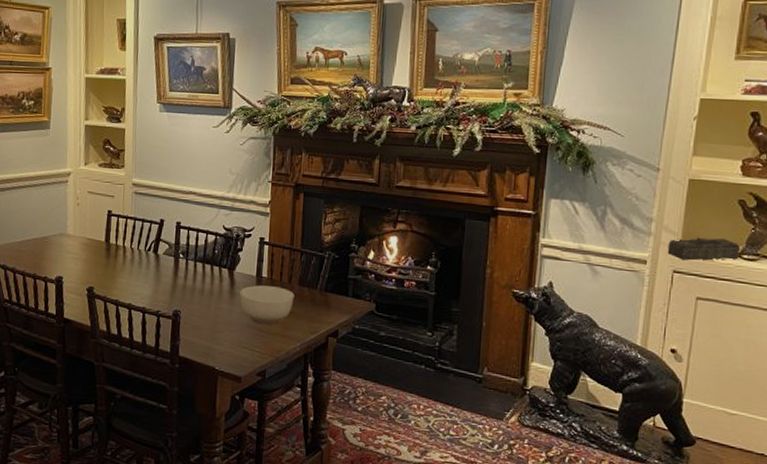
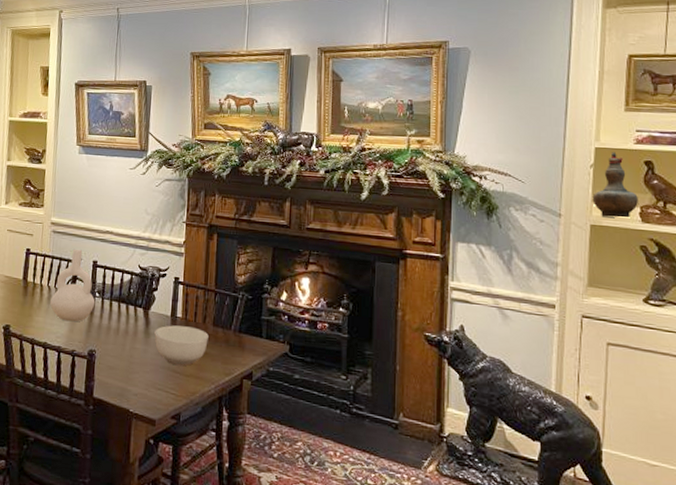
decorative vase: none [134,210,180,283] -> present [50,248,95,322]
decorative box: present [667,237,740,261] -> none [575,282,646,306]
decorative vase: none [694,103,741,172] -> present [593,152,638,218]

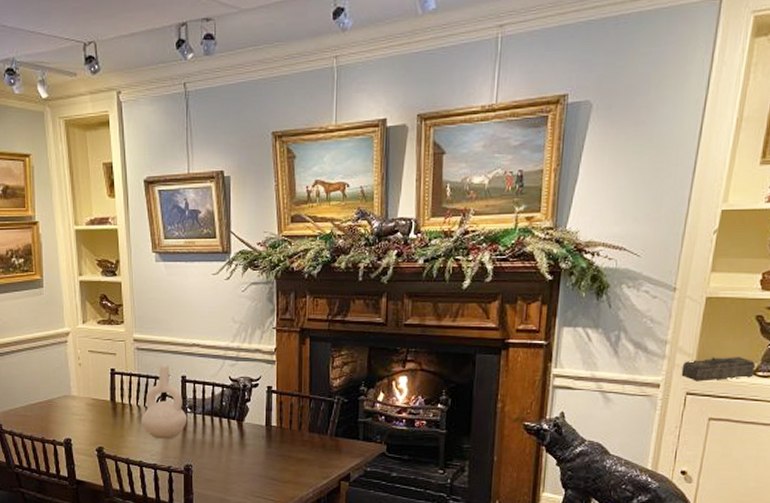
bowl: present [154,325,209,367] -> none [250,434,305,474]
decorative box: none [575,282,646,306] -> present [681,357,755,382]
decorative vase: present [593,152,638,218] -> none [712,214,761,287]

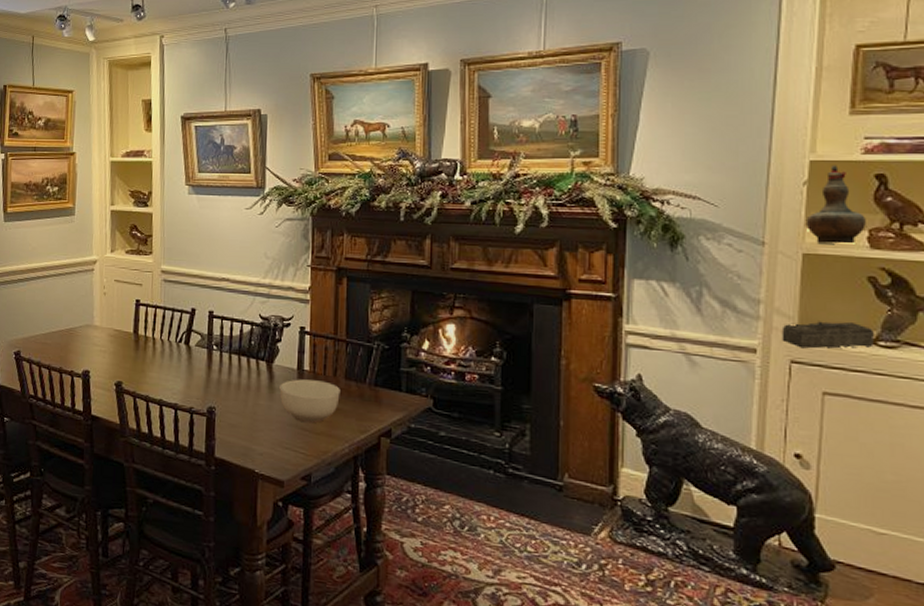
decorative vase: present [142,365,187,439] -> none [164,298,213,377]
bowl: none [250,434,305,474] -> present [279,379,340,424]
decorative vase: none [712,214,761,287] -> present [807,165,866,244]

